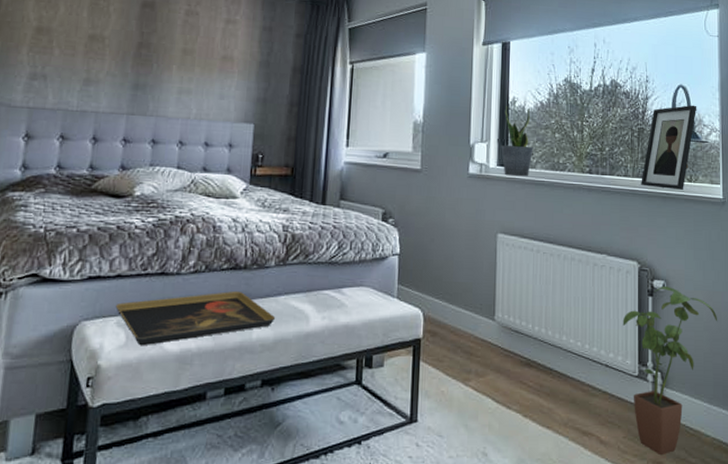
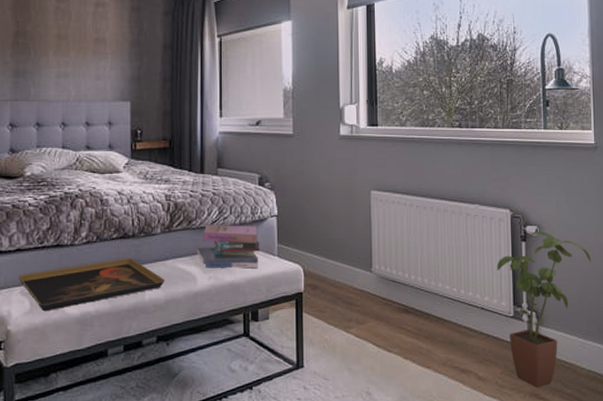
books: none [312,259,379,310] -> present [197,224,260,269]
potted plant: present [501,105,534,177] -> none [370,66,403,135]
picture frame: present [641,105,697,191] -> none [511,53,567,139]

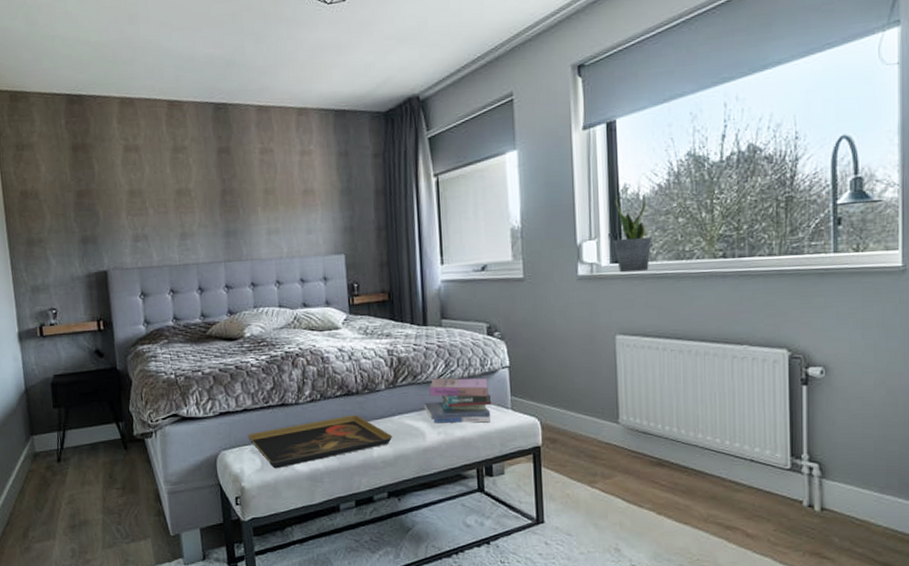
potted plant: none [370,66,403,135] -> present [613,193,653,273]
house plant: present [496,230,592,387] -> none [770,372,894,546]

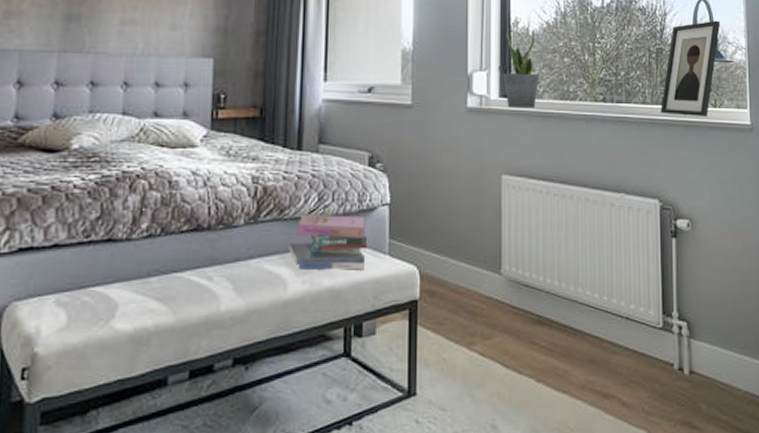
decorative tray: present [247,414,393,468] -> none [53,256,248,326]
picture frame: none [790,157,867,264] -> present [661,20,721,118]

